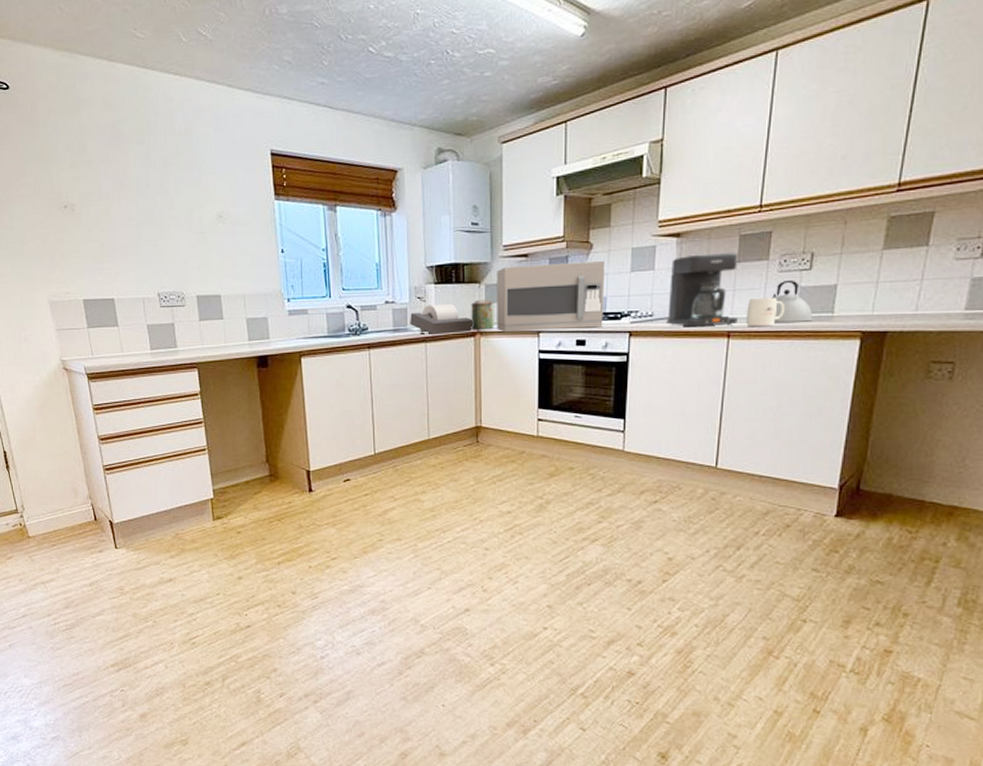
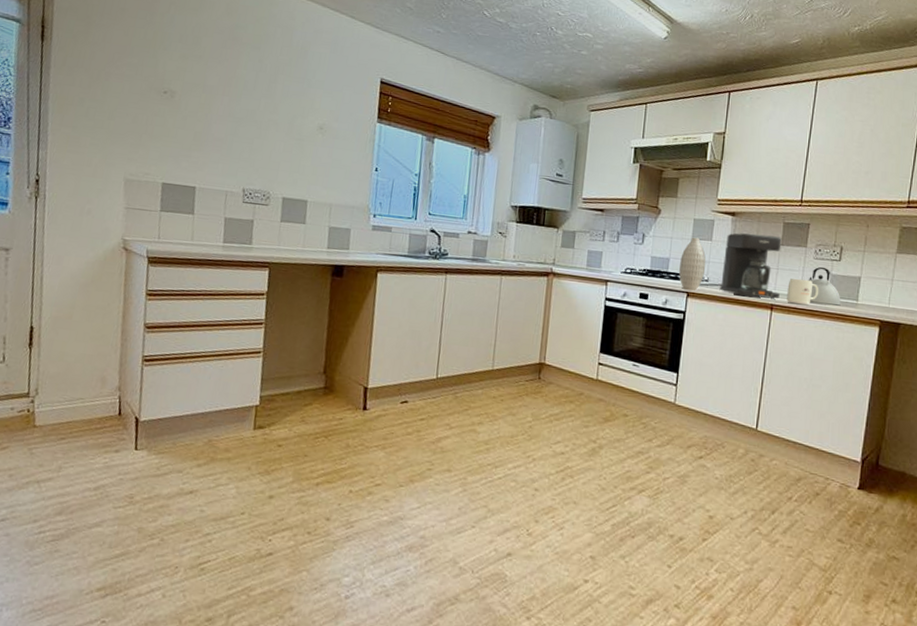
paper towel holder: present [410,303,474,336] -> none [489,241,549,272]
canister: present [471,299,494,331] -> none [545,243,569,273]
microwave: present [497,260,606,333] -> none [569,217,671,285]
vase: none [619,269,649,330] -> present [679,237,706,292]

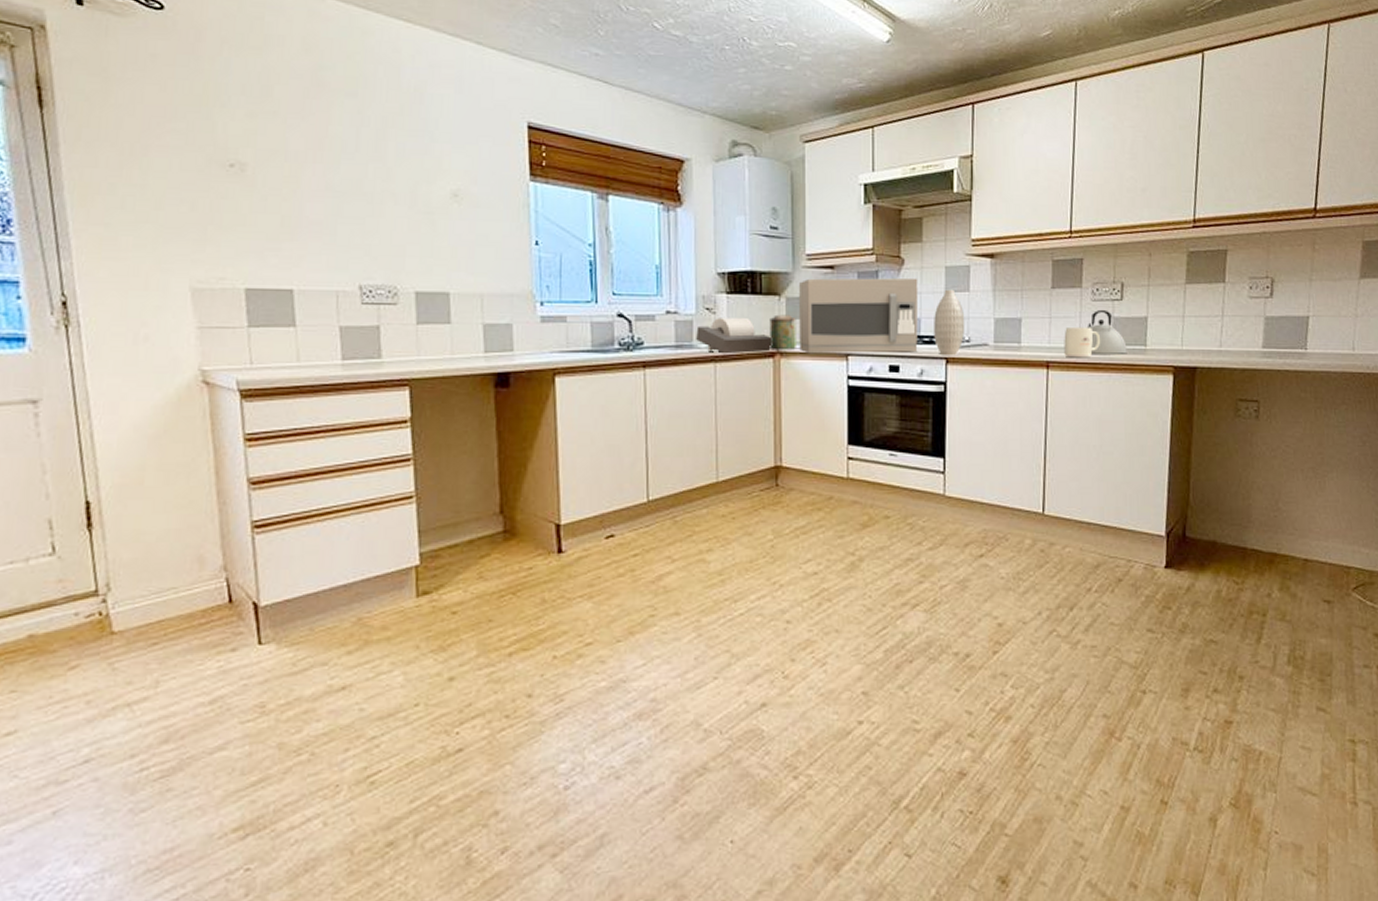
paper towel holder: none [489,241,549,272] -> present [696,317,773,354]
canister: none [545,243,569,273] -> present [769,314,796,351]
microwave: none [569,217,671,285] -> present [799,277,919,354]
coffee maker: present [719,233,782,299] -> none [984,277,1056,356]

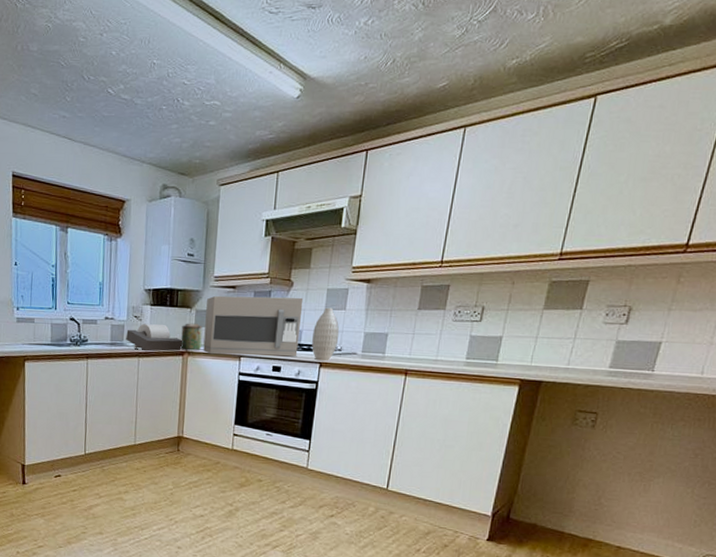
mug: present [1064,326,1101,357] -> none [422,342,457,368]
kettle: present [1086,309,1127,354] -> none [445,328,480,367]

